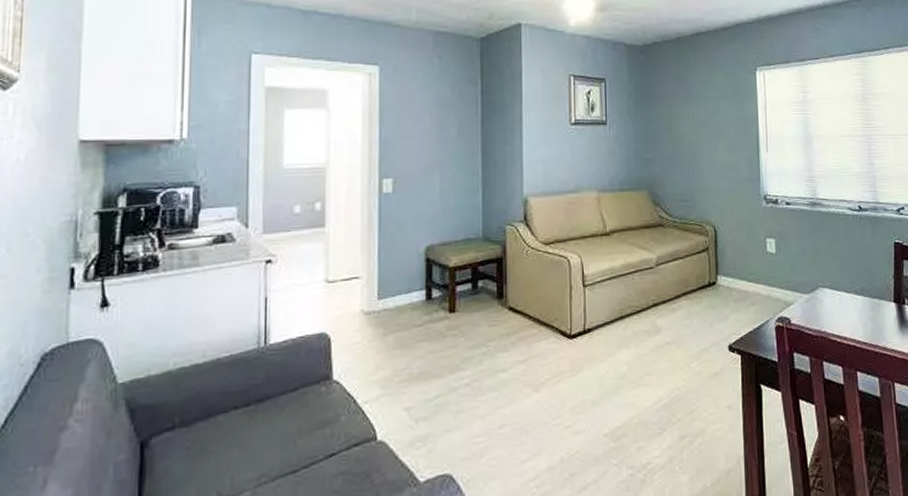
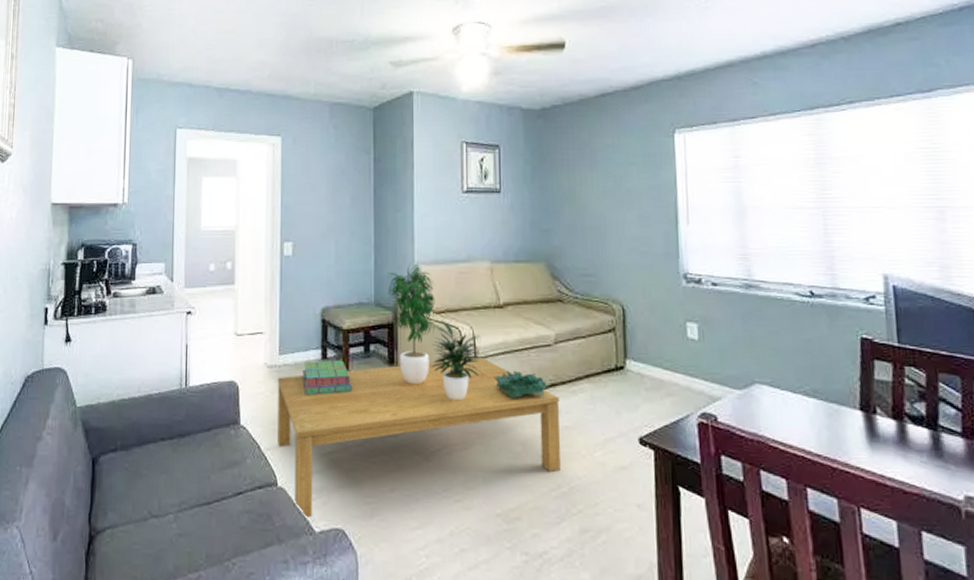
coffee table: none [375,285,662,471] -> present [277,358,561,519]
stack of books: none [404,299,459,340] -> present [302,360,352,396]
potted plant: none [495,196,591,329] -> present [387,263,483,401]
decorative bowl: none [601,294,649,322] -> present [493,370,546,399]

